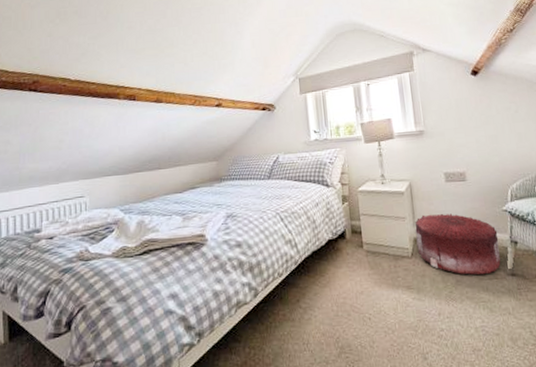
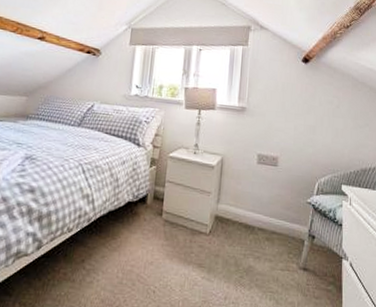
pouf: present [415,213,501,275] -> none [216,193,298,265]

